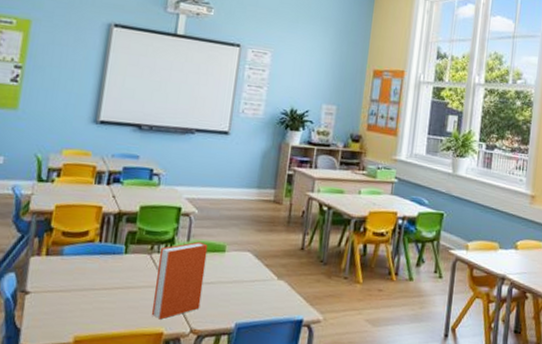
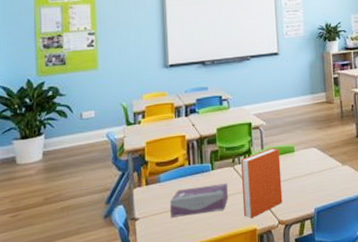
tissue box: none [67,269,141,303] -> present [170,183,229,218]

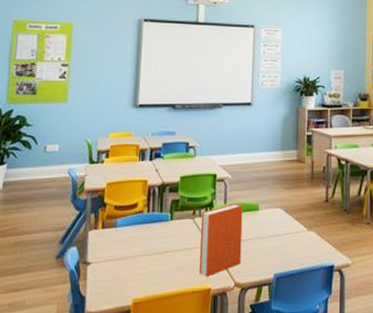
tissue box: present [170,183,229,218] -> none [124,236,186,266]

